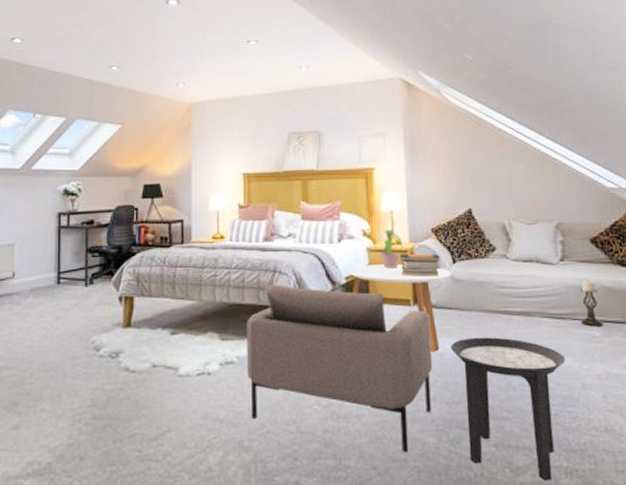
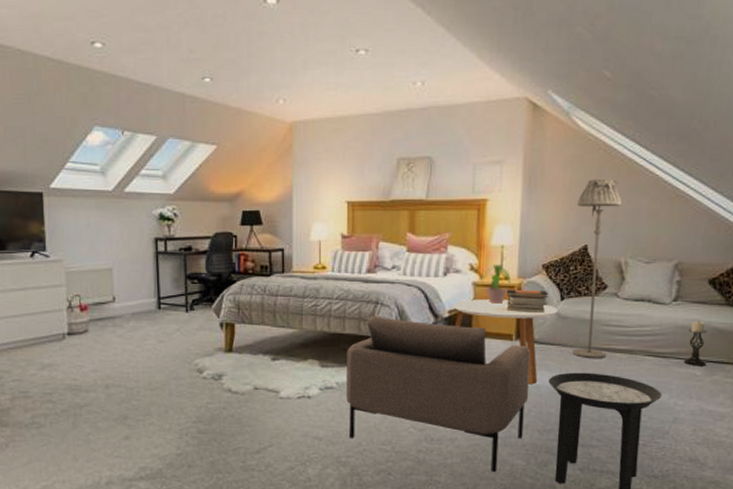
floor lamp: none [457,147,504,322] -> present [572,178,623,358]

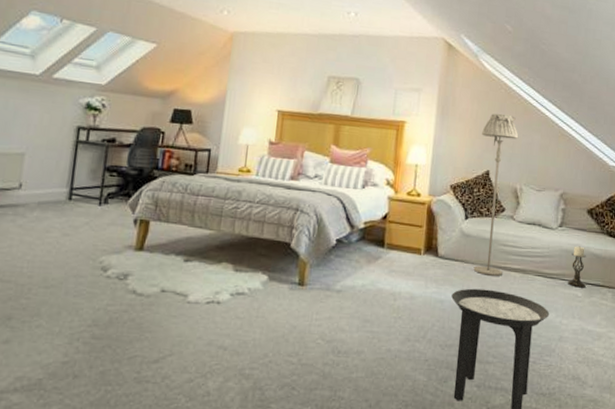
armchair: present [346,315,531,472] -> none [255,222,437,387]
coffee table: present [452,299,558,385] -> none [368,212,463,299]
potted plant: present [482,264,511,304] -> none [396,181,422,219]
book stack: present [506,289,548,314] -> none [417,205,455,231]

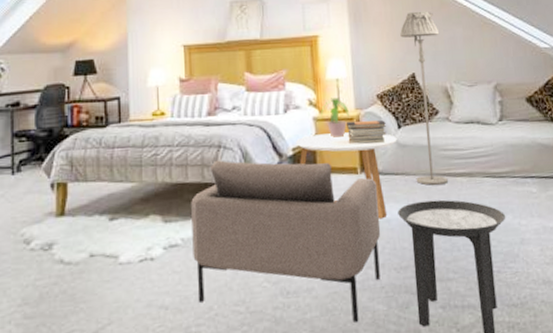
armchair: none [255,222,437,387] -> present [191,160,381,322]
coffee table: none [368,212,463,299] -> present [295,132,397,219]
potted plant: none [396,181,422,219] -> present [321,97,349,138]
book stack: none [417,205,455,231] -> present [347,120,387,145]
candle holder: present [567,246,587,288] -> none [517,138,539,184]

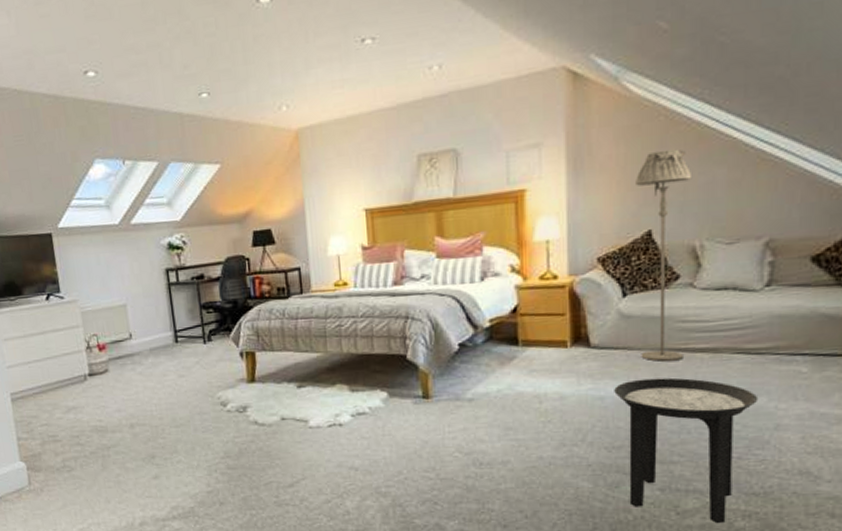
armchair: present [191,160,381,322] -> none [378,331,591,496]
coffee table: present [295,132,397,219] -> none [493,302,620,396]
potted plant: present [321,97,349,138] -> none [525,262,560,308]
book stack: present [347,120,387,145] -> none [557,287,607,315]

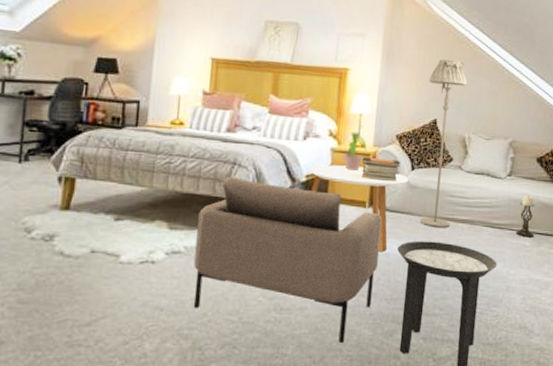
armchair: none [378,331,591,496] -> present [193,176,383,343]
coffee table: none [493,302,620,396] -> present [310,164,409,252]
potted plant: none [525,262,560,308] -> present [340,131,367,171]
book stack: none [557,287,607,315] -> present [361,156,401,182]
candle holder: none [783,307,814,362] -> present [515,195,536,238]

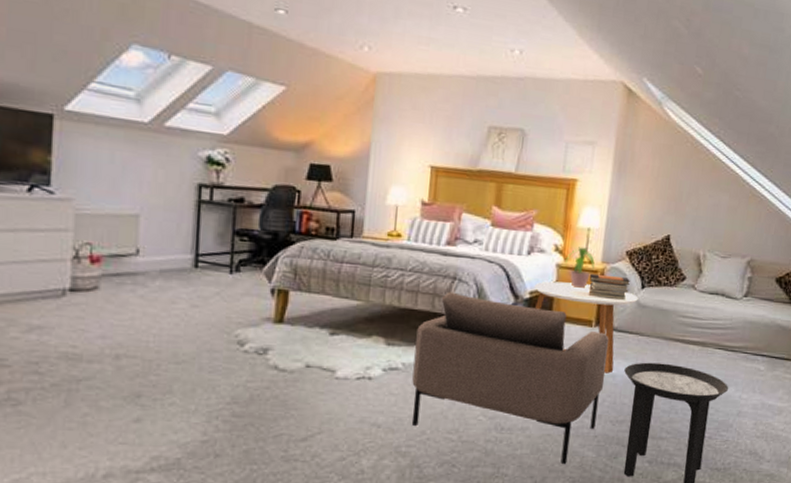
floor lamp: present [420,59,468,228] -> none [648,170,705,349]
candle holder: present [515,195,536,238] -> none [749,317,773,362]

